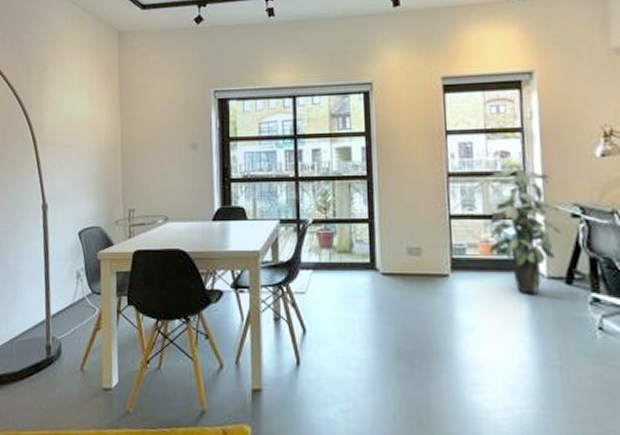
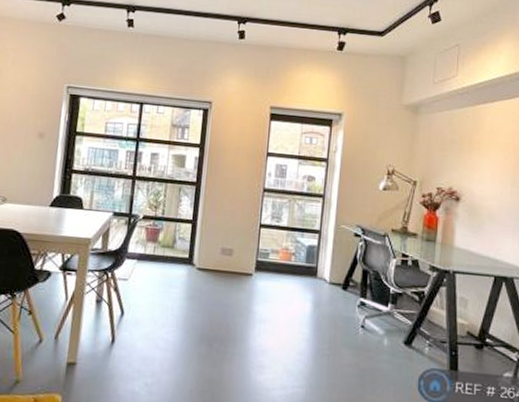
indoor plant: present [488,164,561,294] -> none [287,187,347,296]

